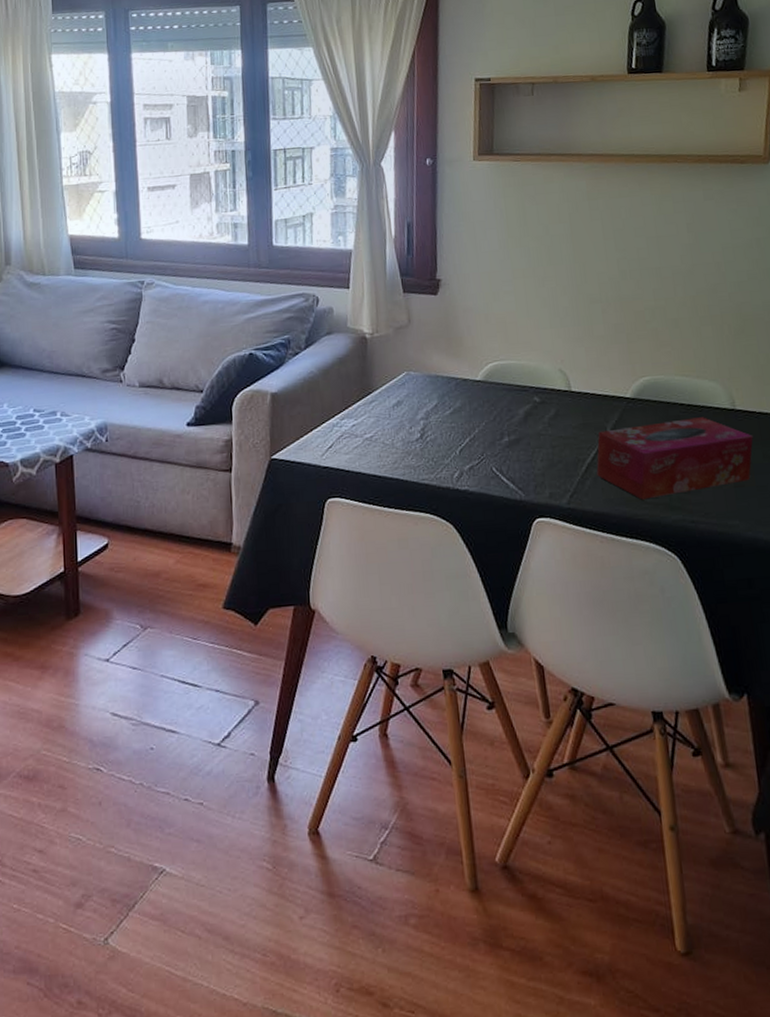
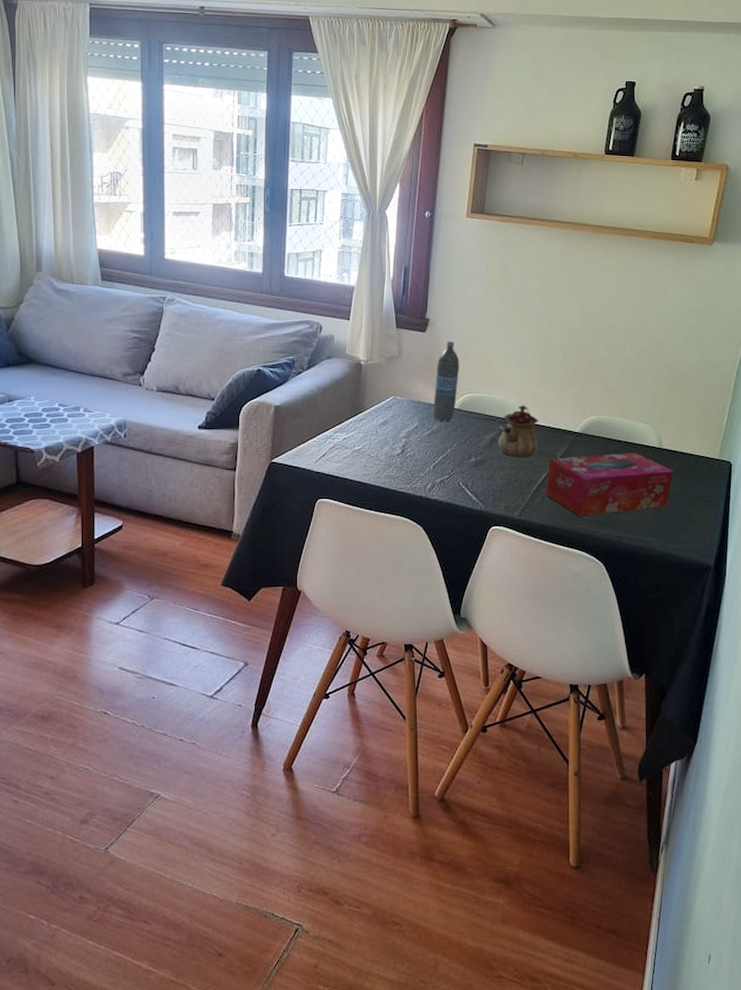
water bottle: none [453,303,481,398] -> present [433,342,460,422]
teapot: none [533,371,584,434] -> present [497,405,539,458]

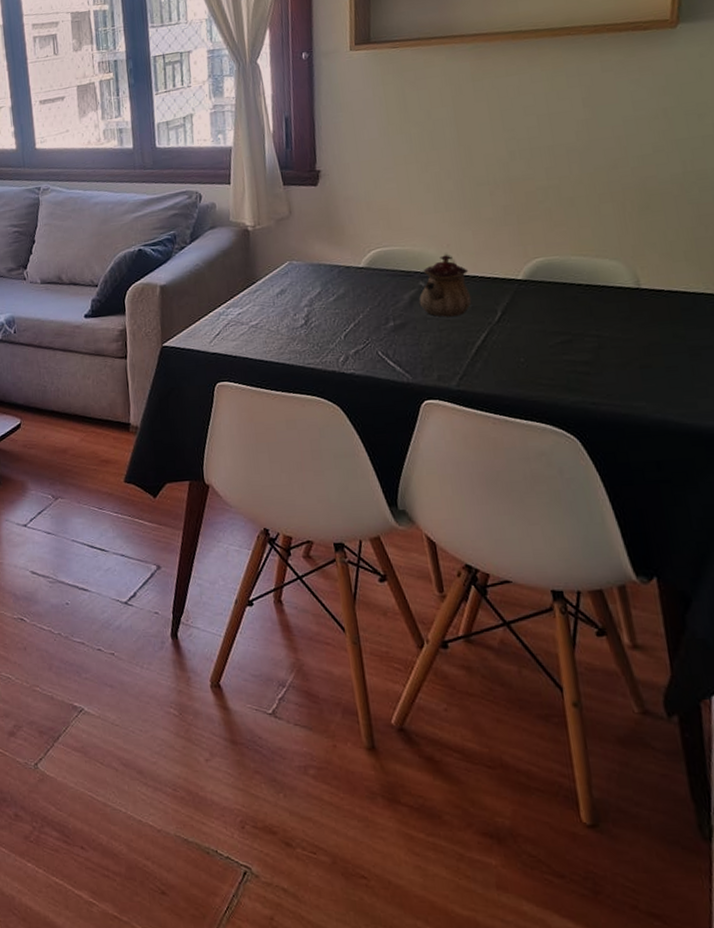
water bottle: present [433,342,460,422] -> none [334,192,363,285]
tissue box: present [545,453,673,517] -> none [487,297,662,382]

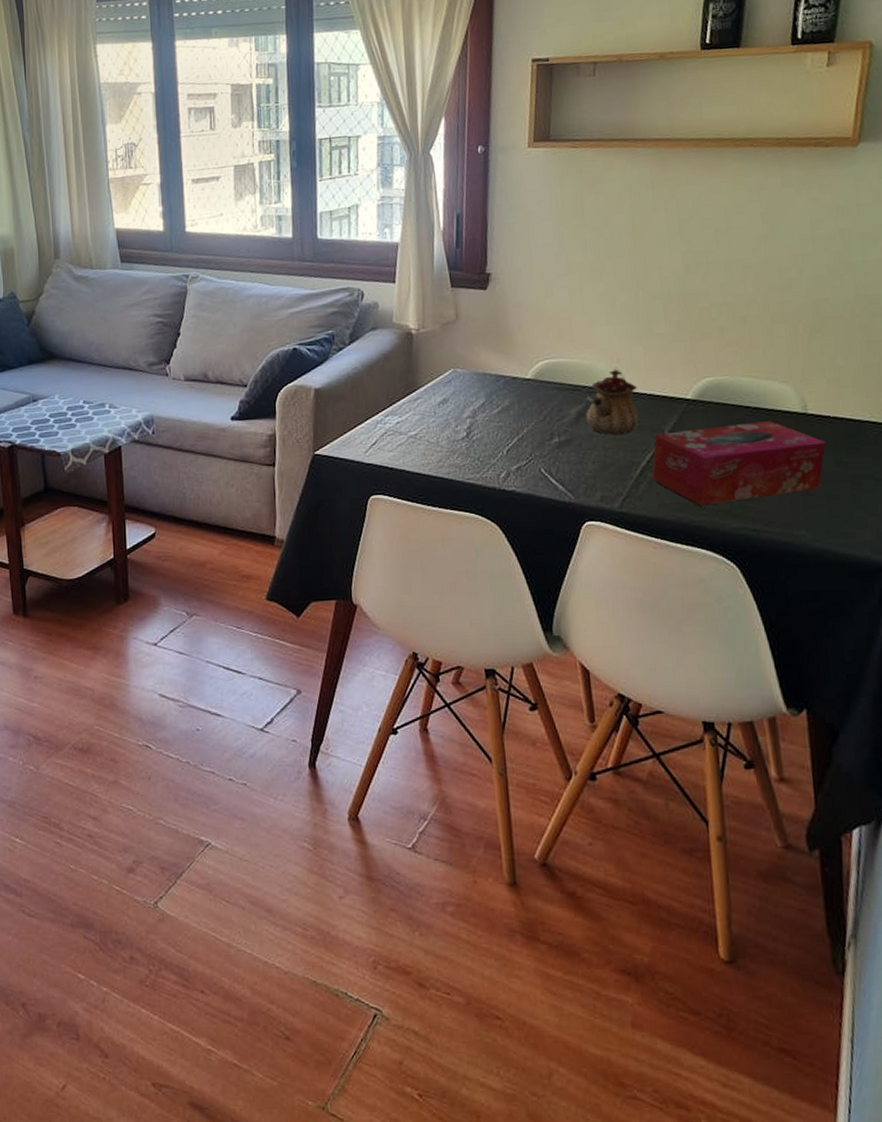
tissue box: none [487,297,662,382] -> present [652,421,826,506]

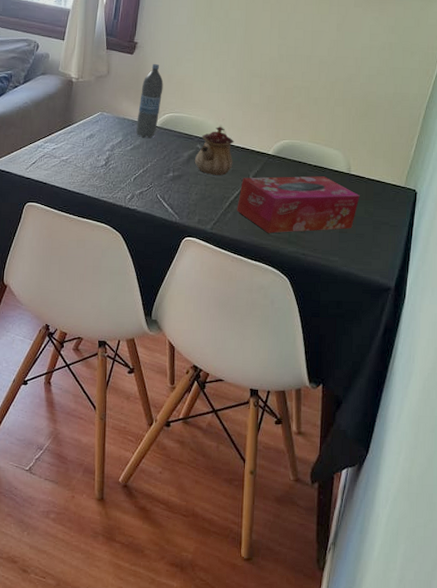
water bottle: none [501,298,532,397] -> present [136,64,164,139]

